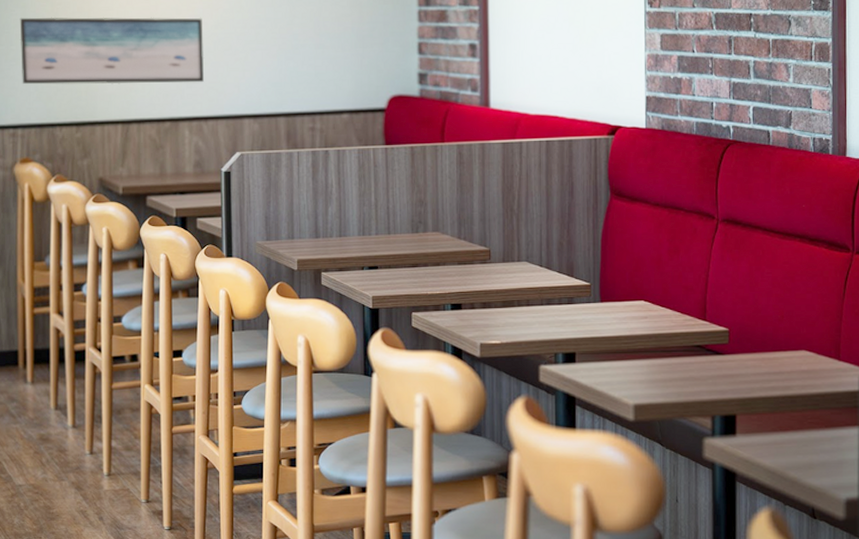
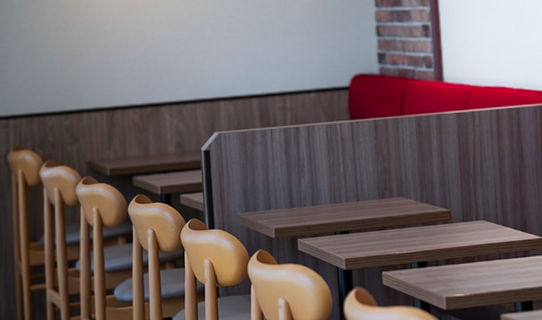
wall art: present [19,17,205,85] -> none [8,10,182,79]

